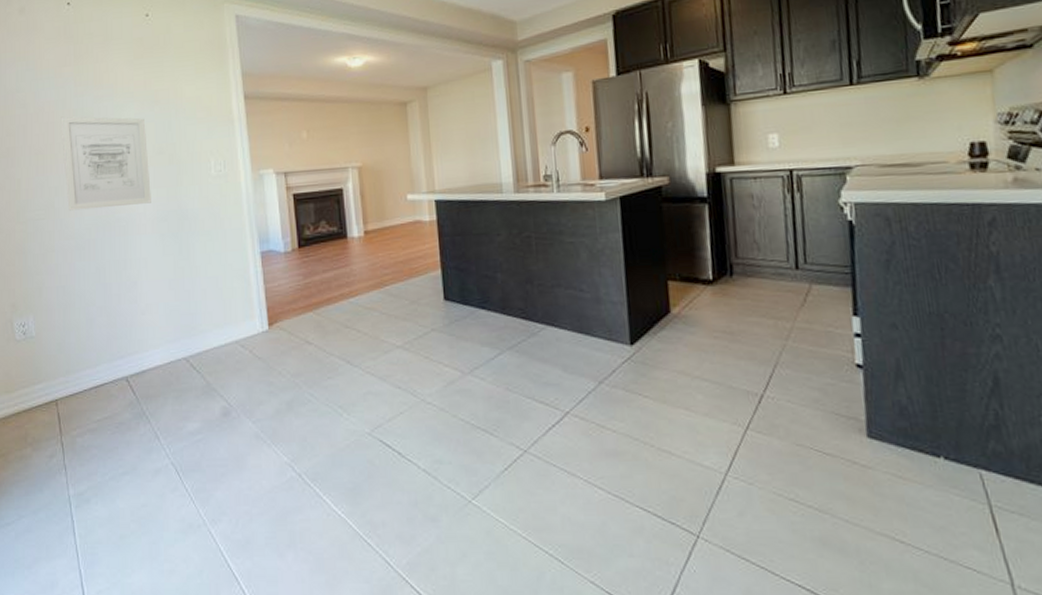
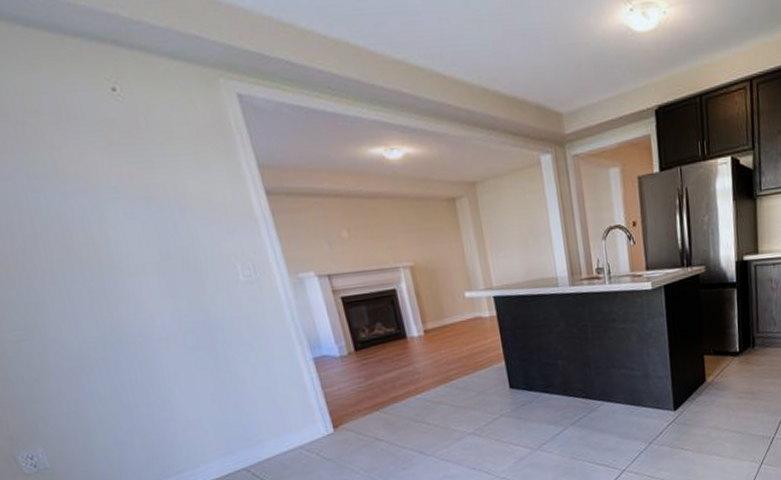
wall art: present [61,116,151,211] -> none [17,217,170,329]

